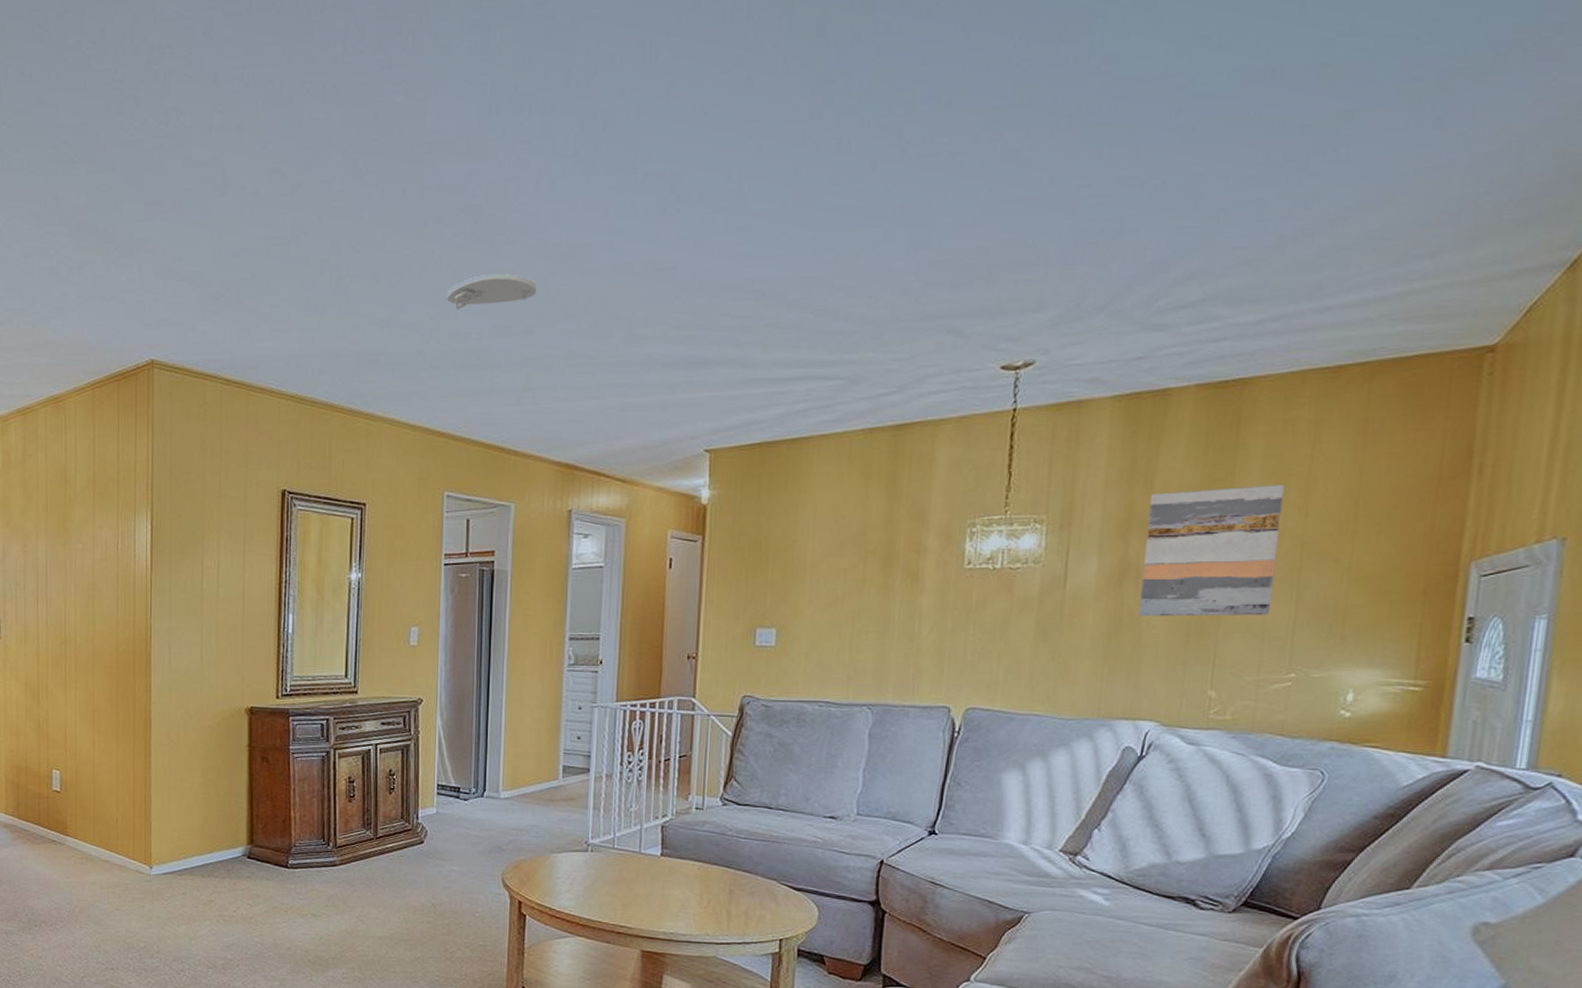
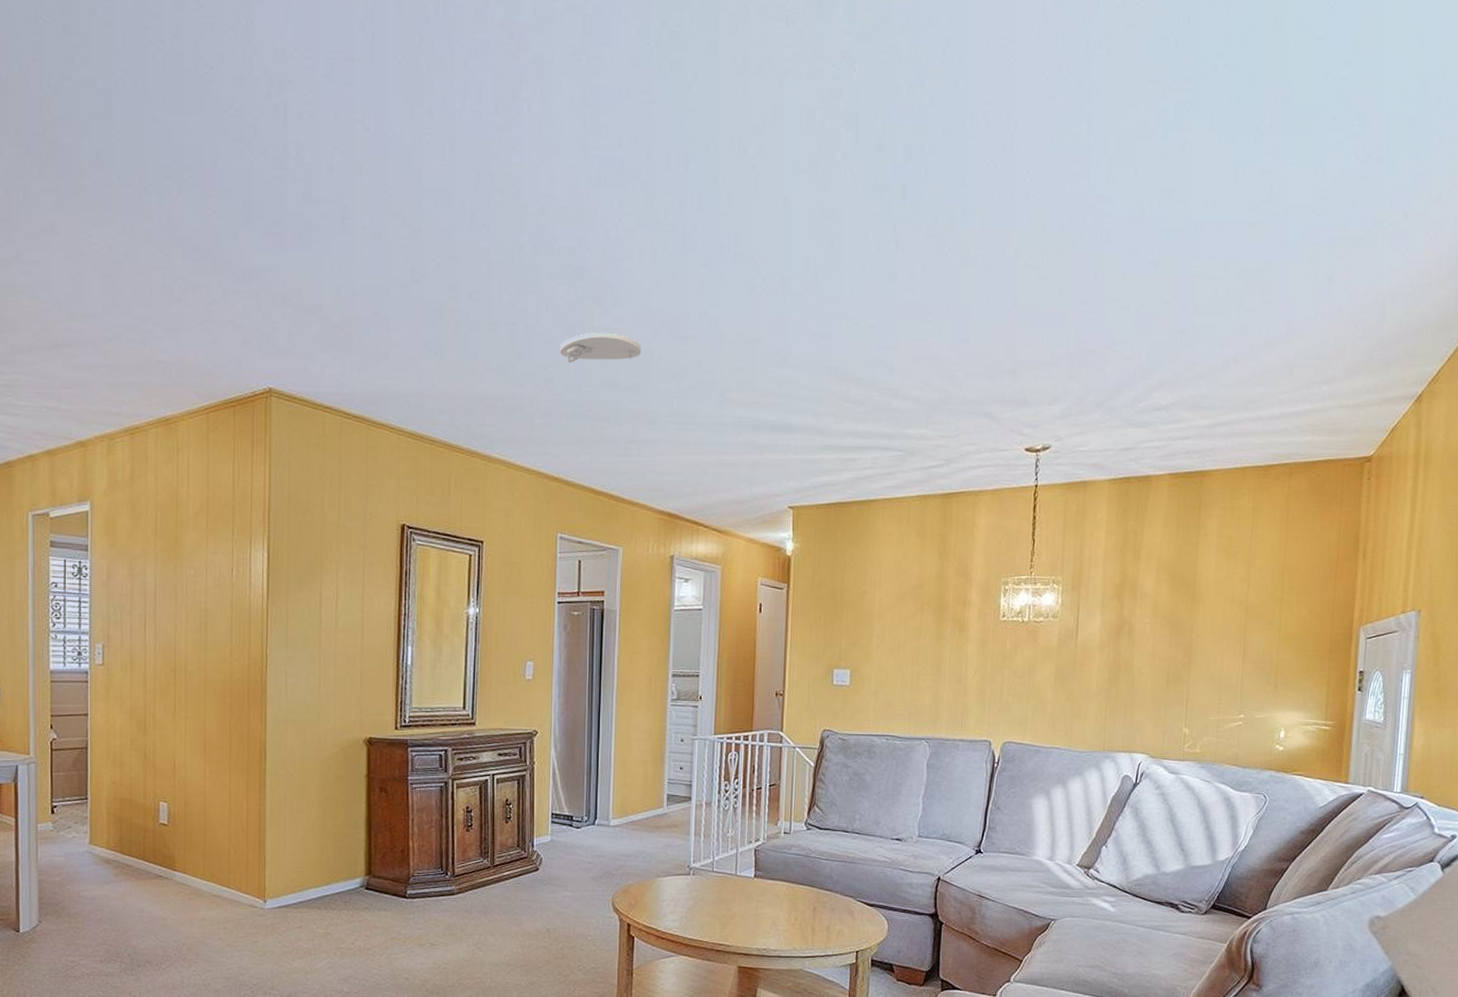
wall art: present [1138,484,1284,617] -> none [1131,558,1233,666]

